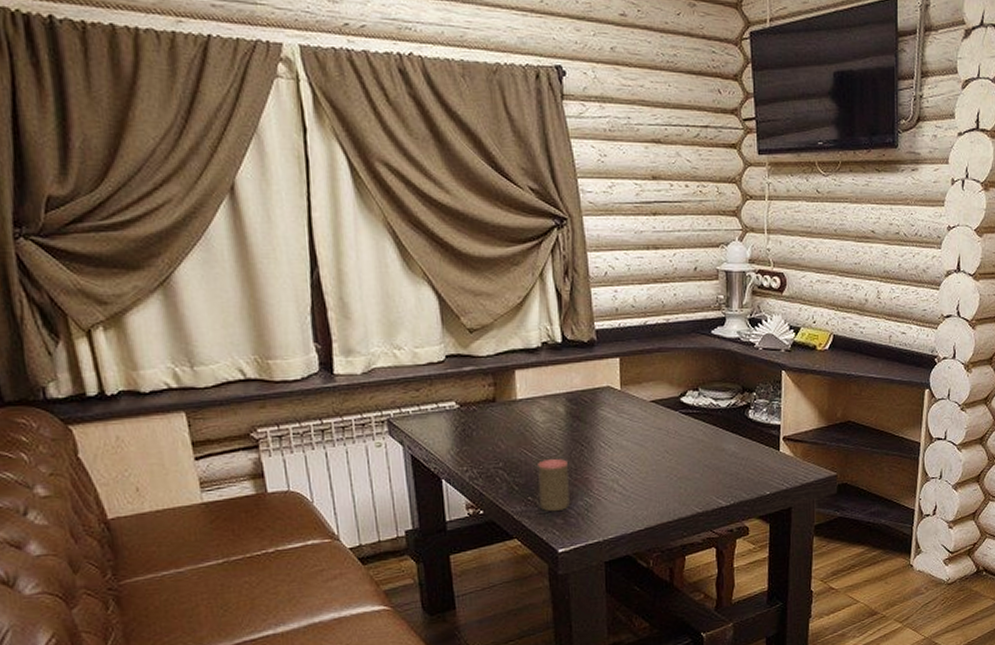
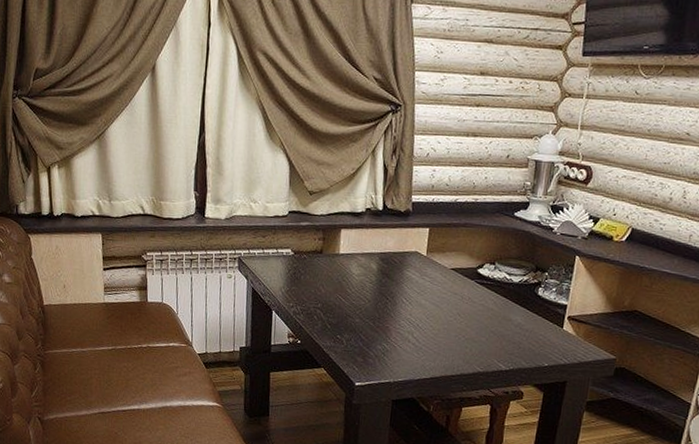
cup: present [538,459,571,512] -> none [345,307,373,352]

